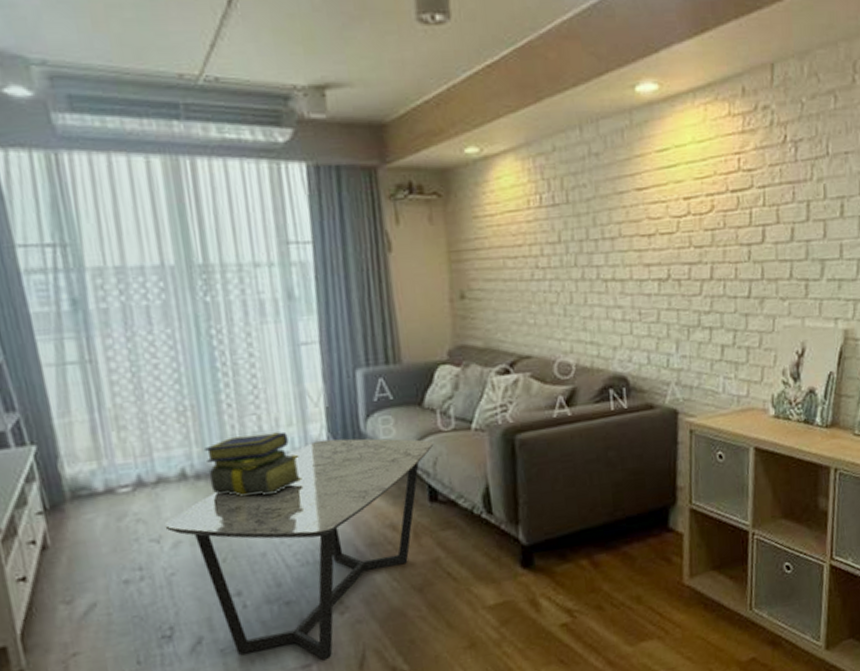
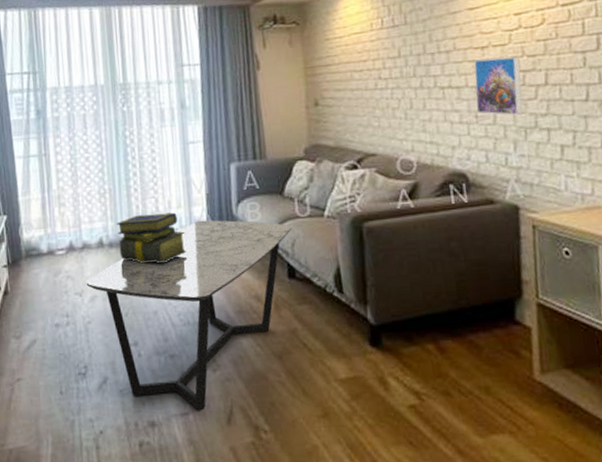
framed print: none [639,247,687,313] -> present [474,56,523,116]

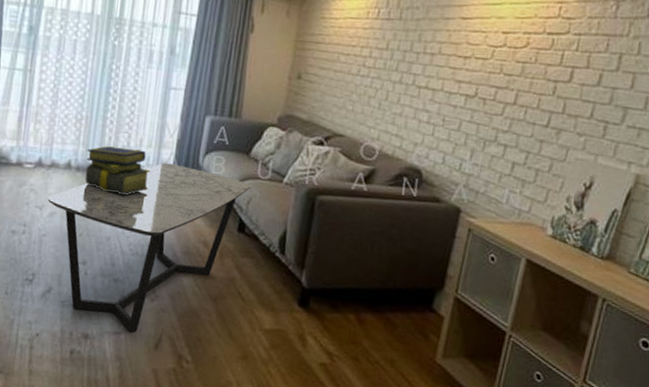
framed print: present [474,56,523,116] -> none [445,67,497,127]

